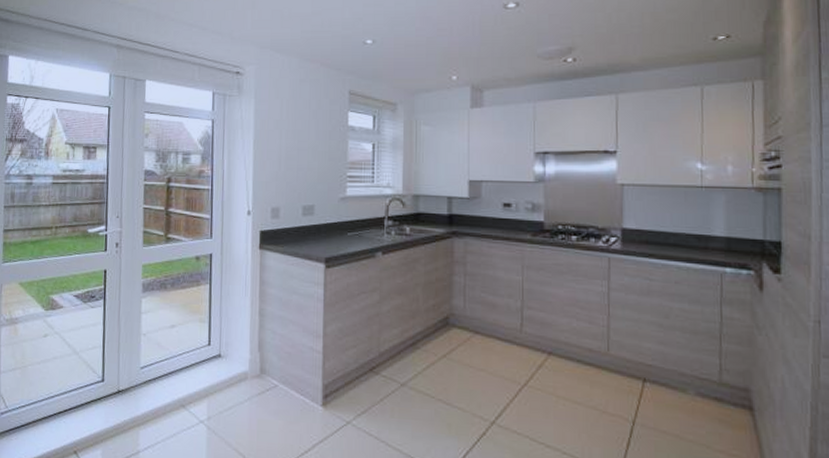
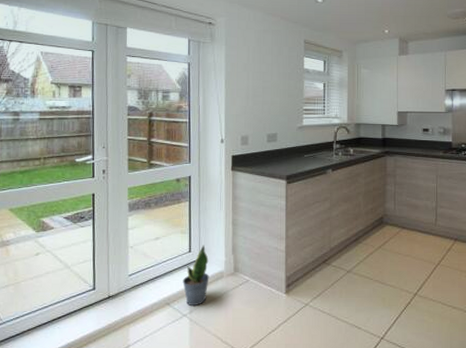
potted plant: none [200,337,231,411] -> present [182,245,209,306]

